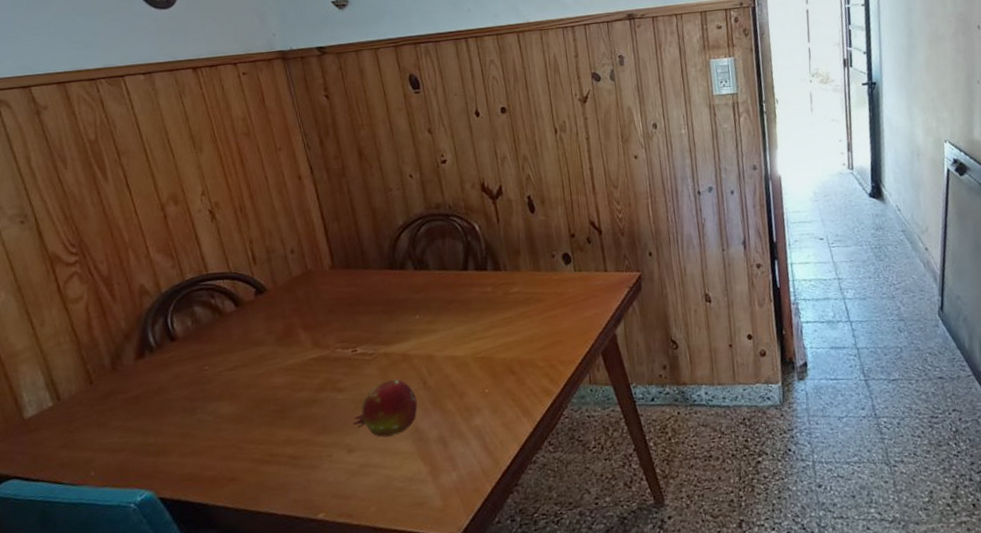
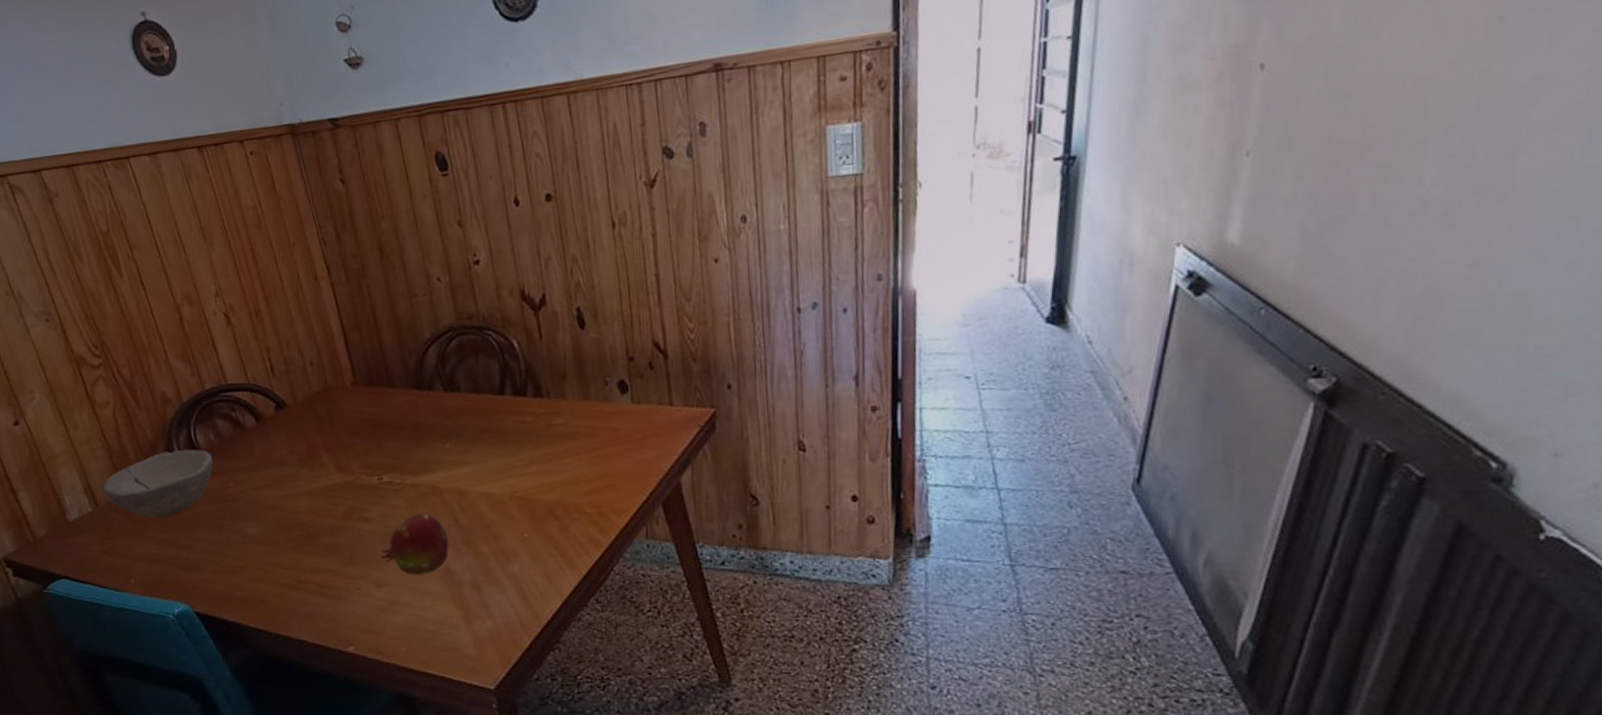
bowl: none [67,336,189,408] -> present [102,449,213,518]

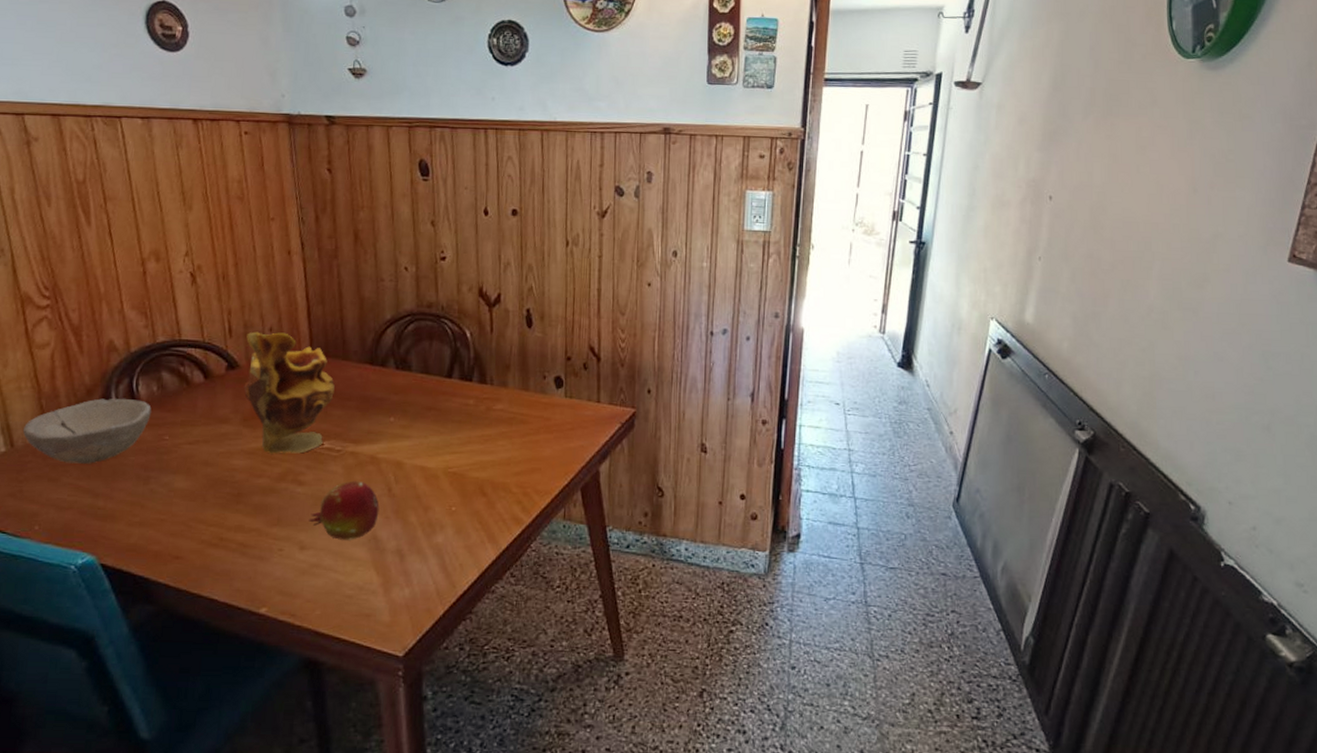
vase: none [289,365,385,493] -> present [243,331,335,454]

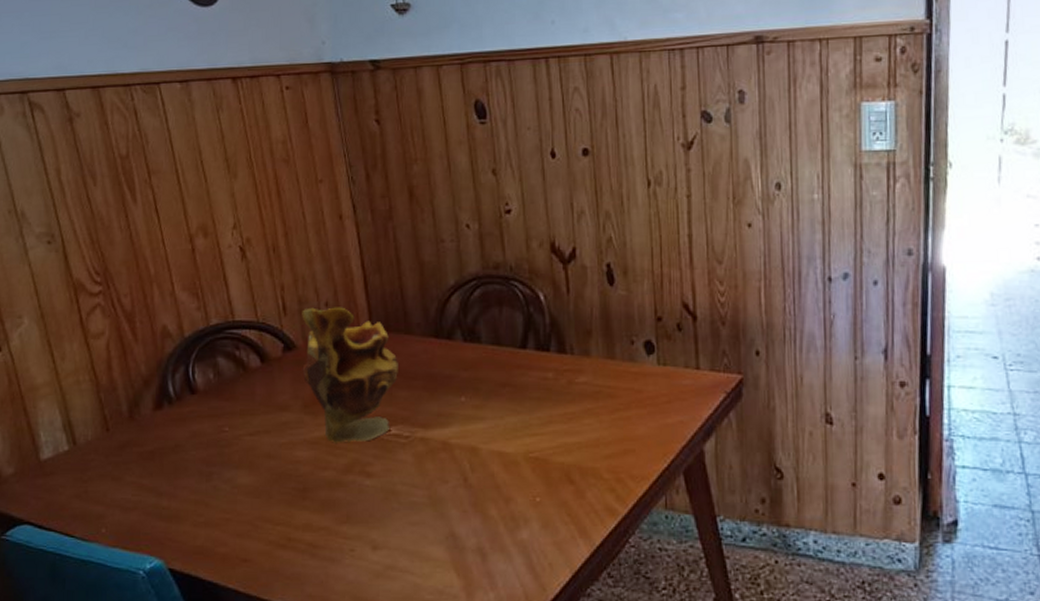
bowl: present [22,398,152,464] -> none [83,387,209,460]
fruit: present [309,480,380,540] -> none [380,470,455,538]

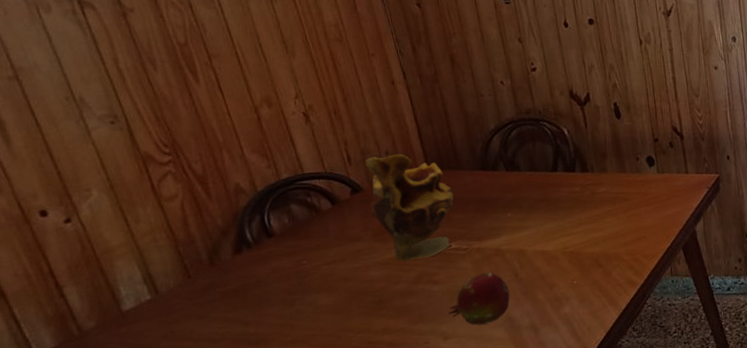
fruit: none [380,470,455,538] -> present [448,272,510,326]

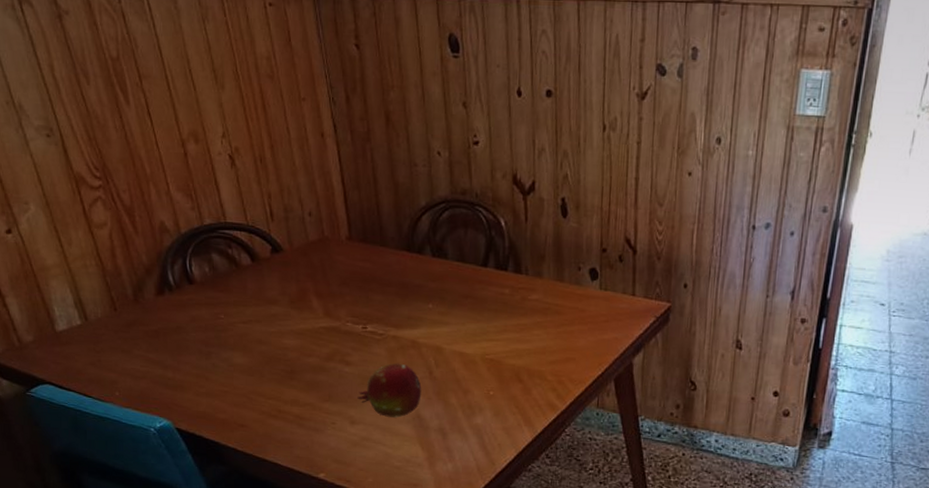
vase: present [365,154,454,262] -> none [287,216,374,336]

